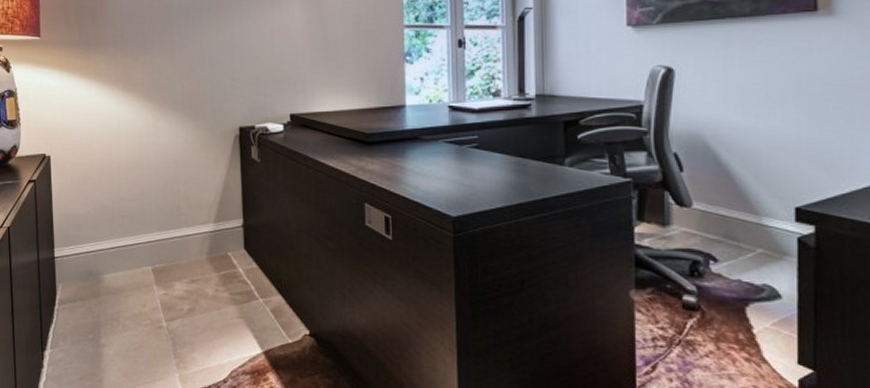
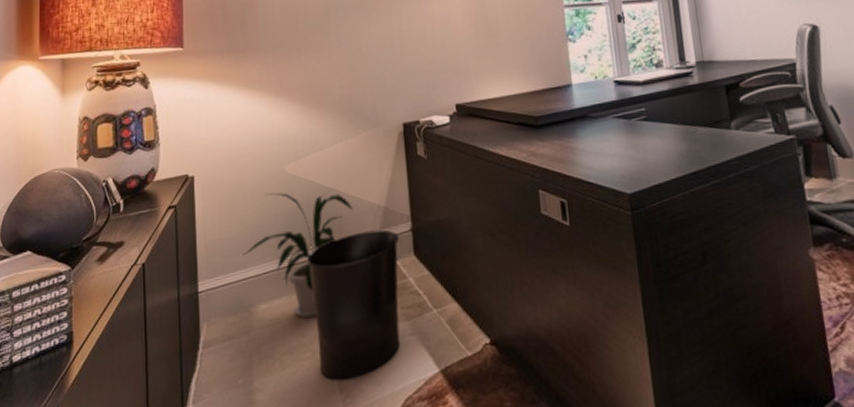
house plant: none [92,178,190,291] -> present [242,192,353,318]
waste bin: none [149,222,232,348] -> present [307,229,401,380]

